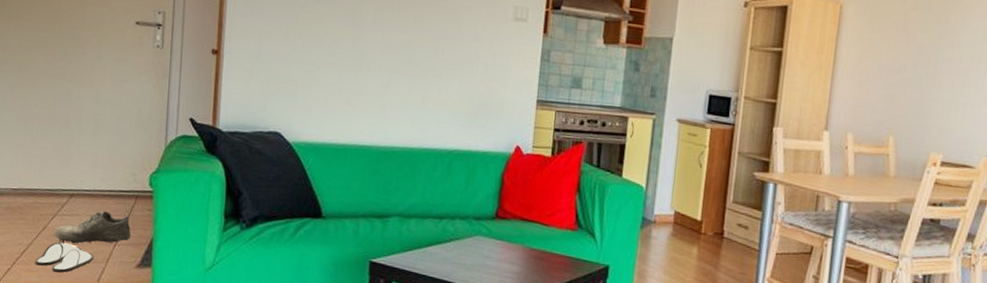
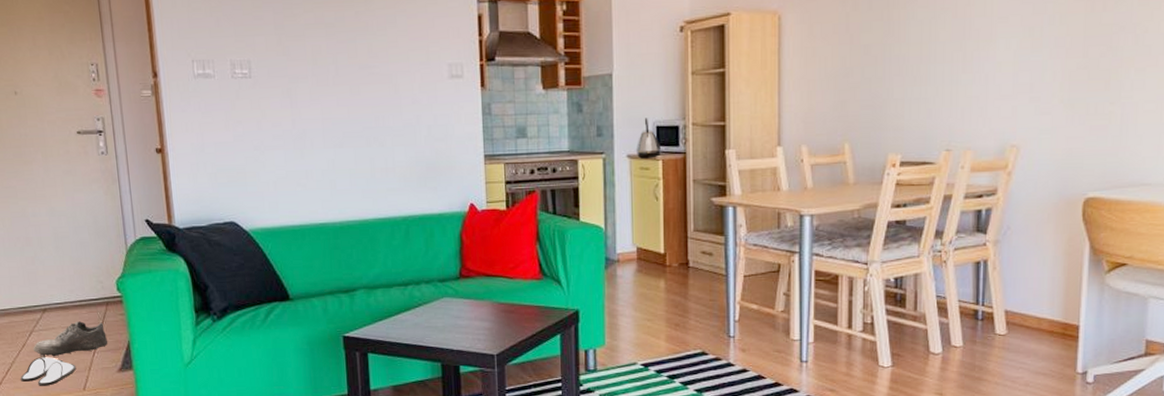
kettle: none [686,85,712,126] -> present [635,117,662,159]

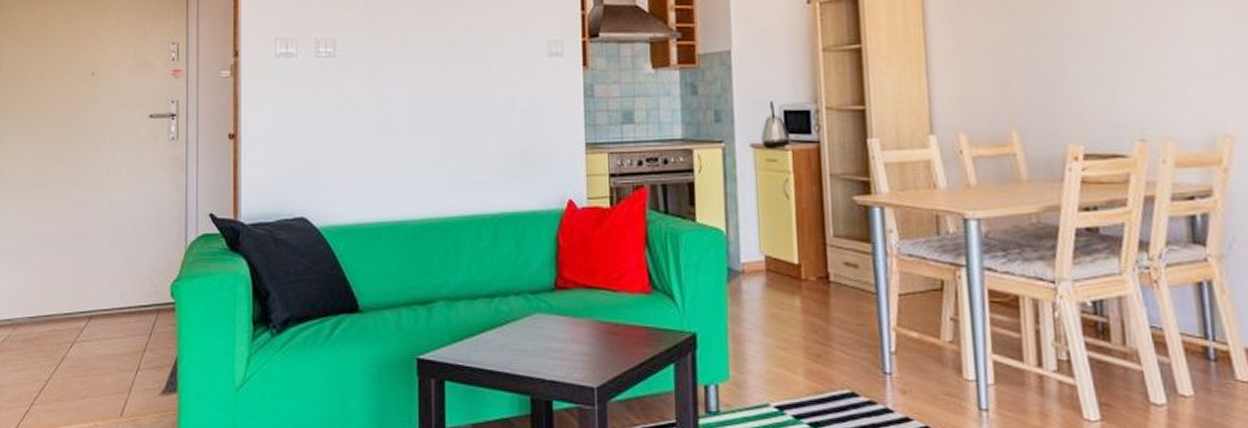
slippers: present [20,357,77,386] -> none [54,374,116,410]
shoe: present [33,321,108,357] -> none [72,332,154,374]

